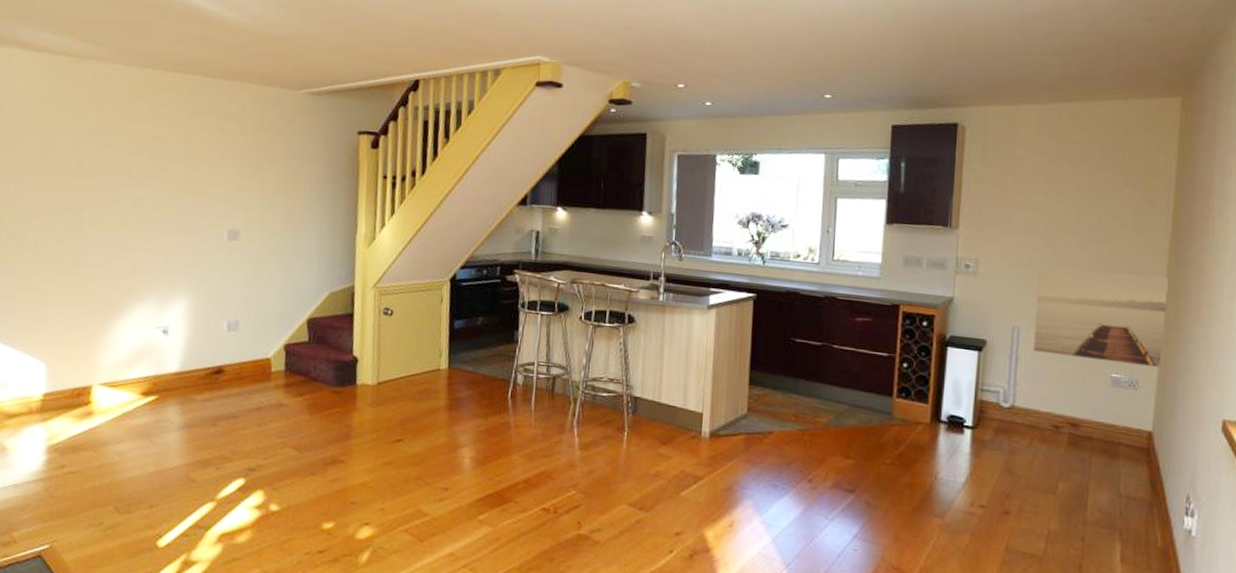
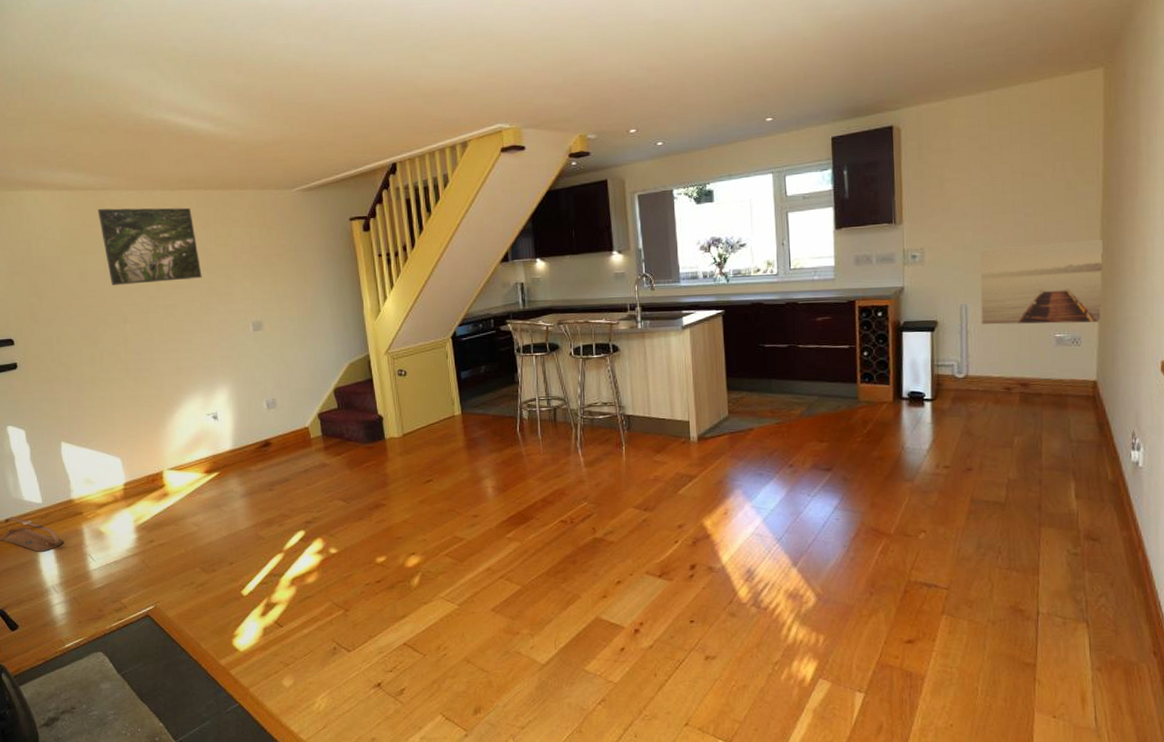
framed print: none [75,79,183,173] -> present [97,207,202,285]

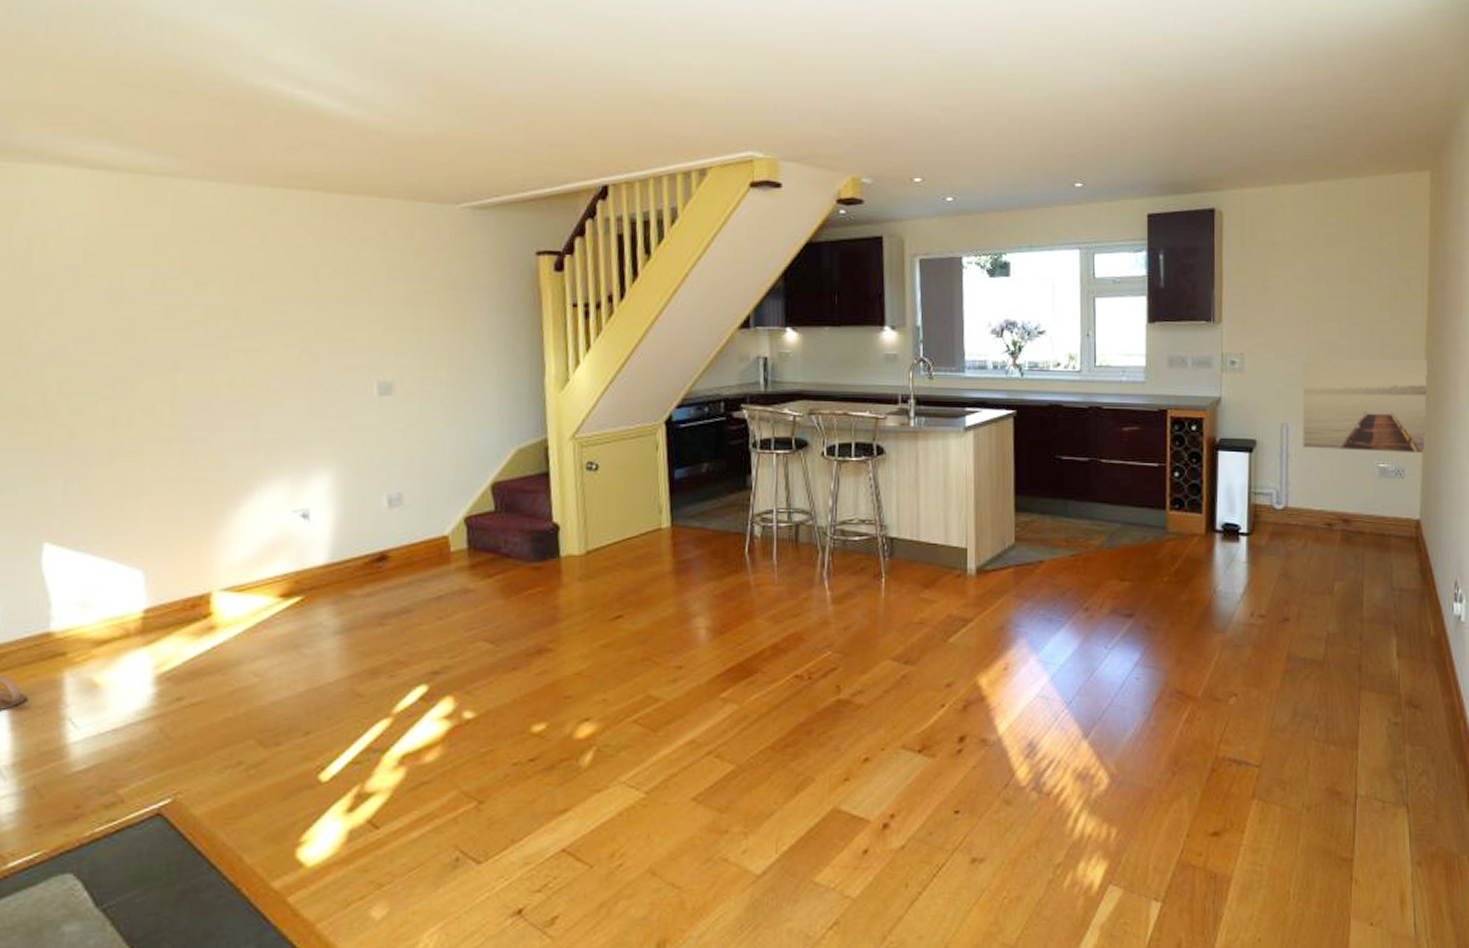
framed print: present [97,207,202,285] -> none [151,203,308,316]

